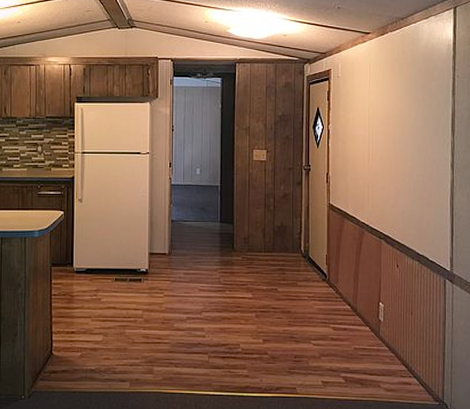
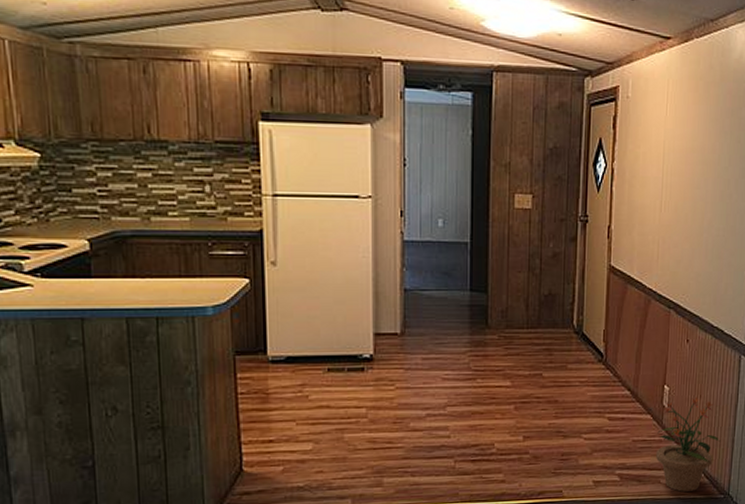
potted plant: none [375,313,433,397] -> present [656,396,721,492]

